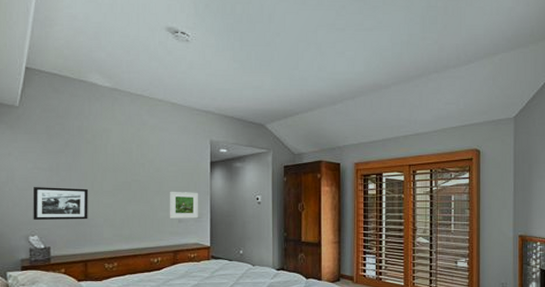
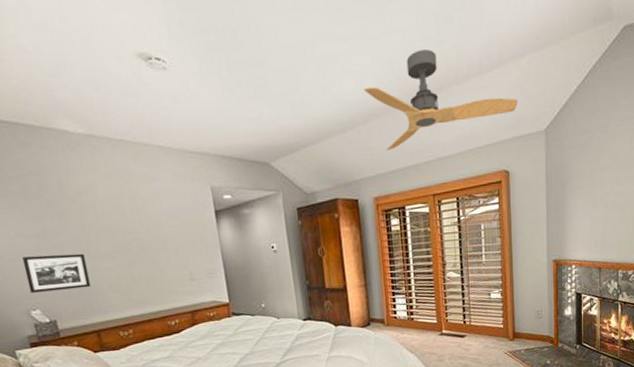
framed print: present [170,191,199,219] -> none [175,246,211,277]
ceiling fan: none [354,43,490,123] -> present [363,49,518,150]

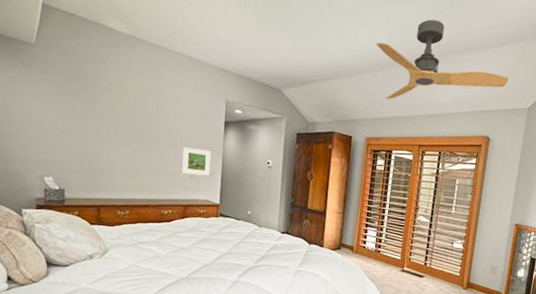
picture frame: present [22,253,91,293] -> none [48,129,103,166]
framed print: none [175,246,211,277] -> present [182,146,212,176]

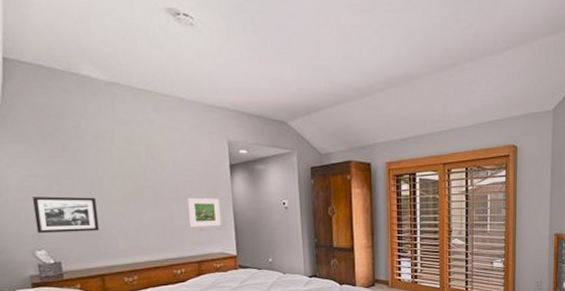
picture frame: none [48,129,103,166] -> present [33,196,100,233]
ceiling fan: present [376,19,509,99] -> none [383,26,529,118]

